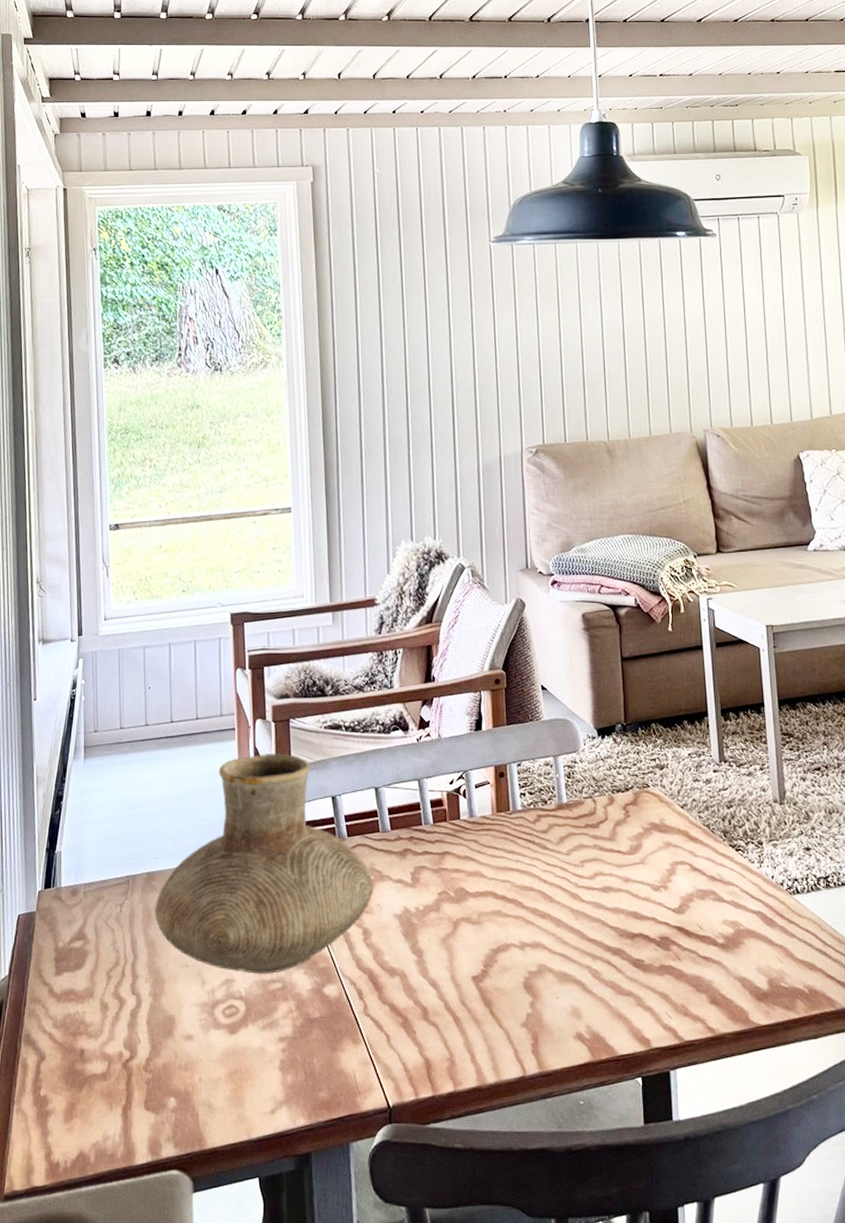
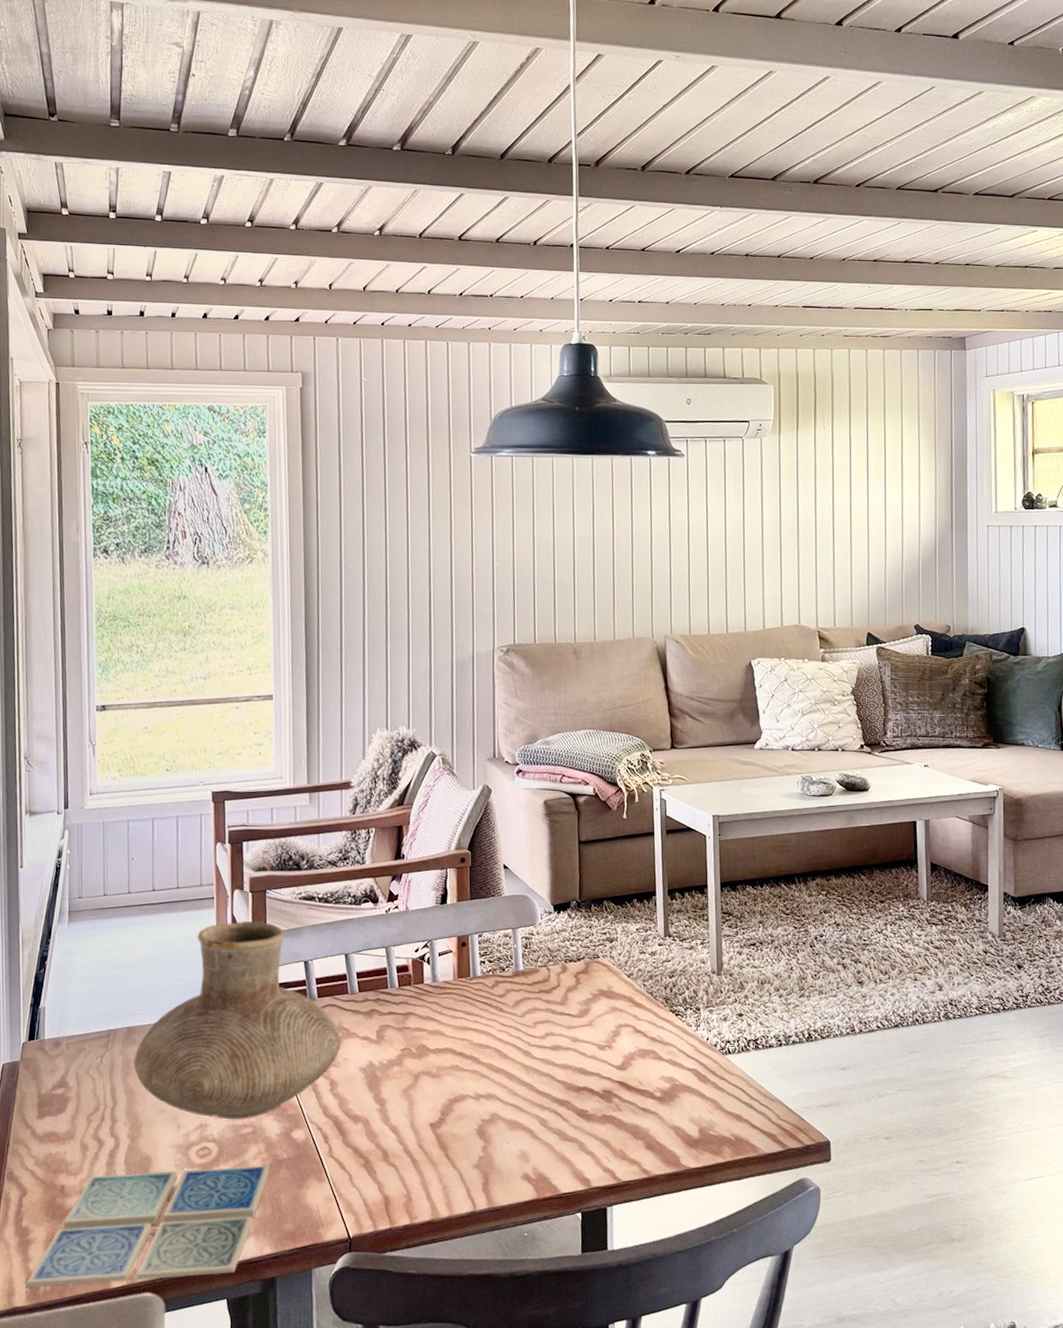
drink coaster: none [45,1025,301,1165] -> present [26,1165,270,1288]

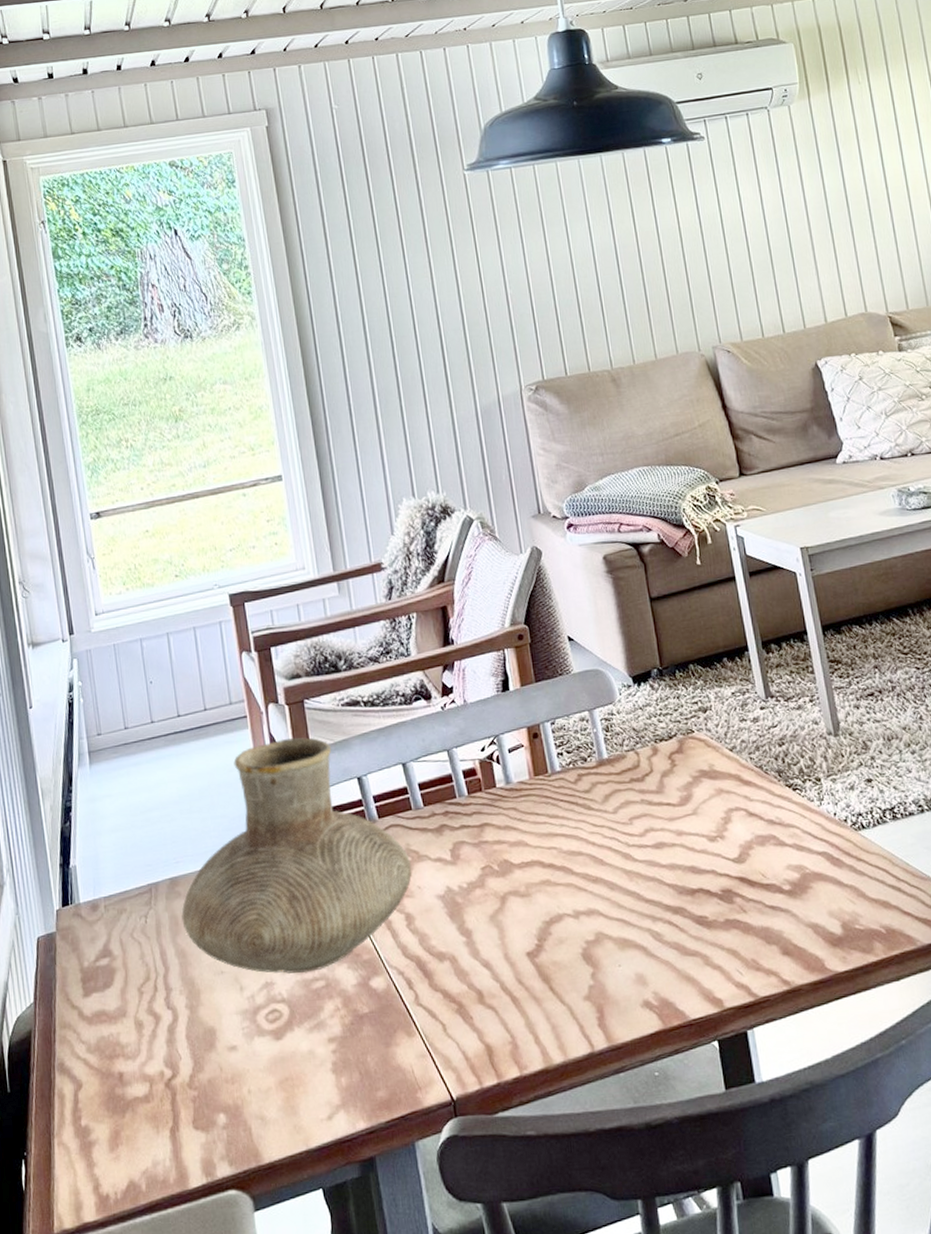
drink coaster: present [26,1165,270,1288] -> none [94,1023,351,1199]

